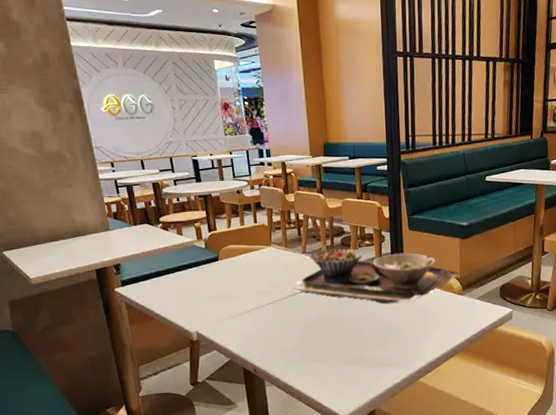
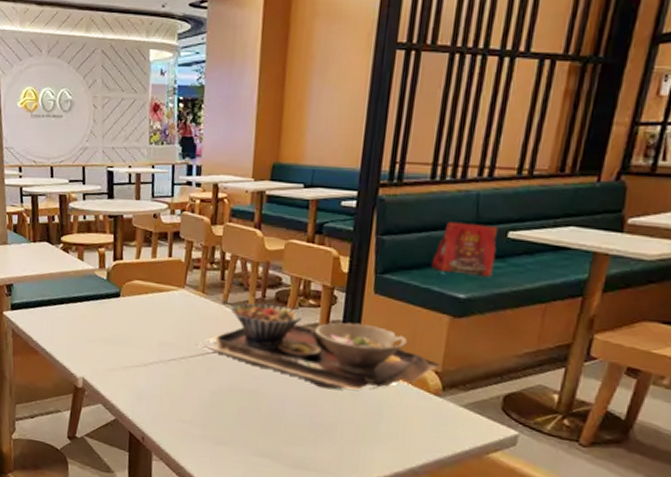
shopping bag: none [442,173,481,210] -> present [431,221,499,278]

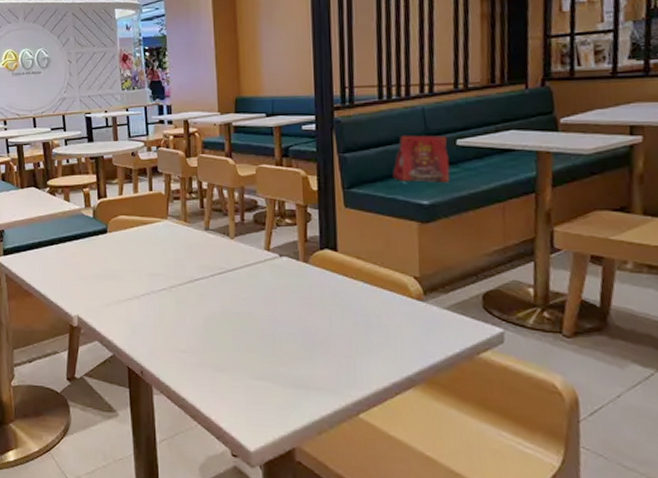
food tray: present [196,279,439,390] -> none [184,206,416,303]

